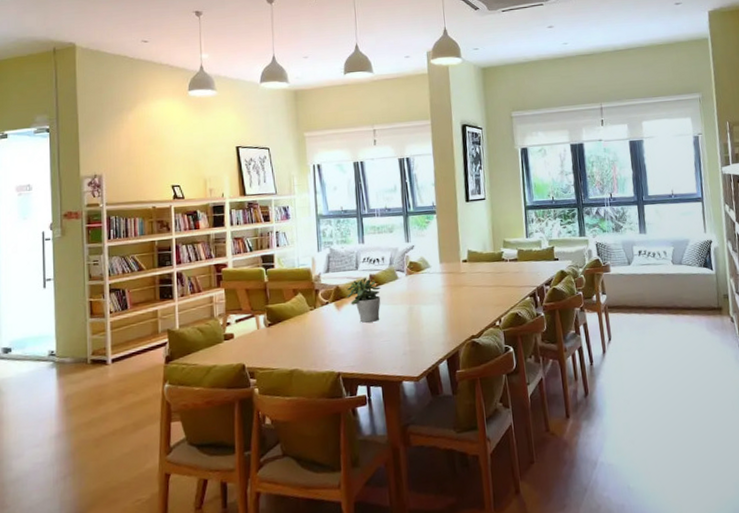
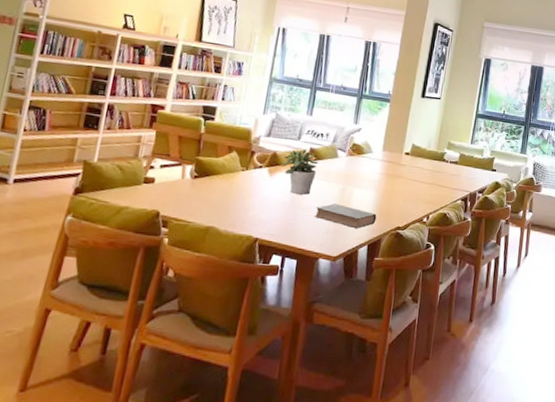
book: none [388,324,450,345] -> present [314,203,377,228]

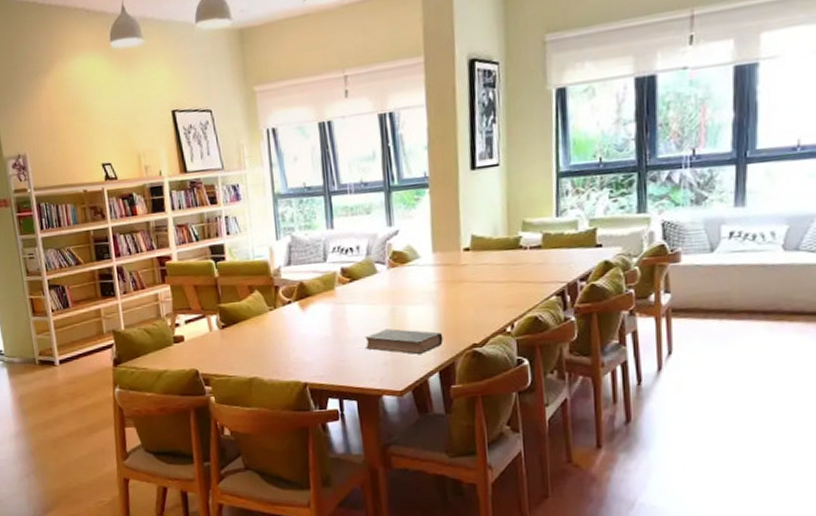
potted plant: present [282,150,319,195] -> none [313,272,356,326]

